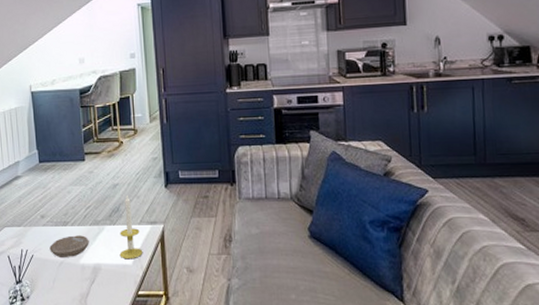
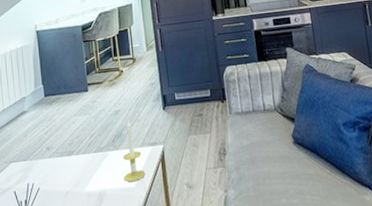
bowl: present [49,235,89,259] -> none [55,163,94,188]

